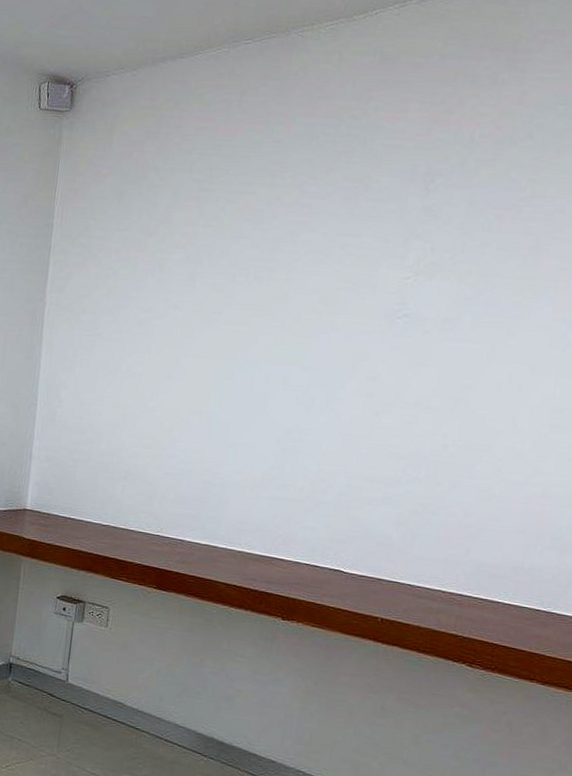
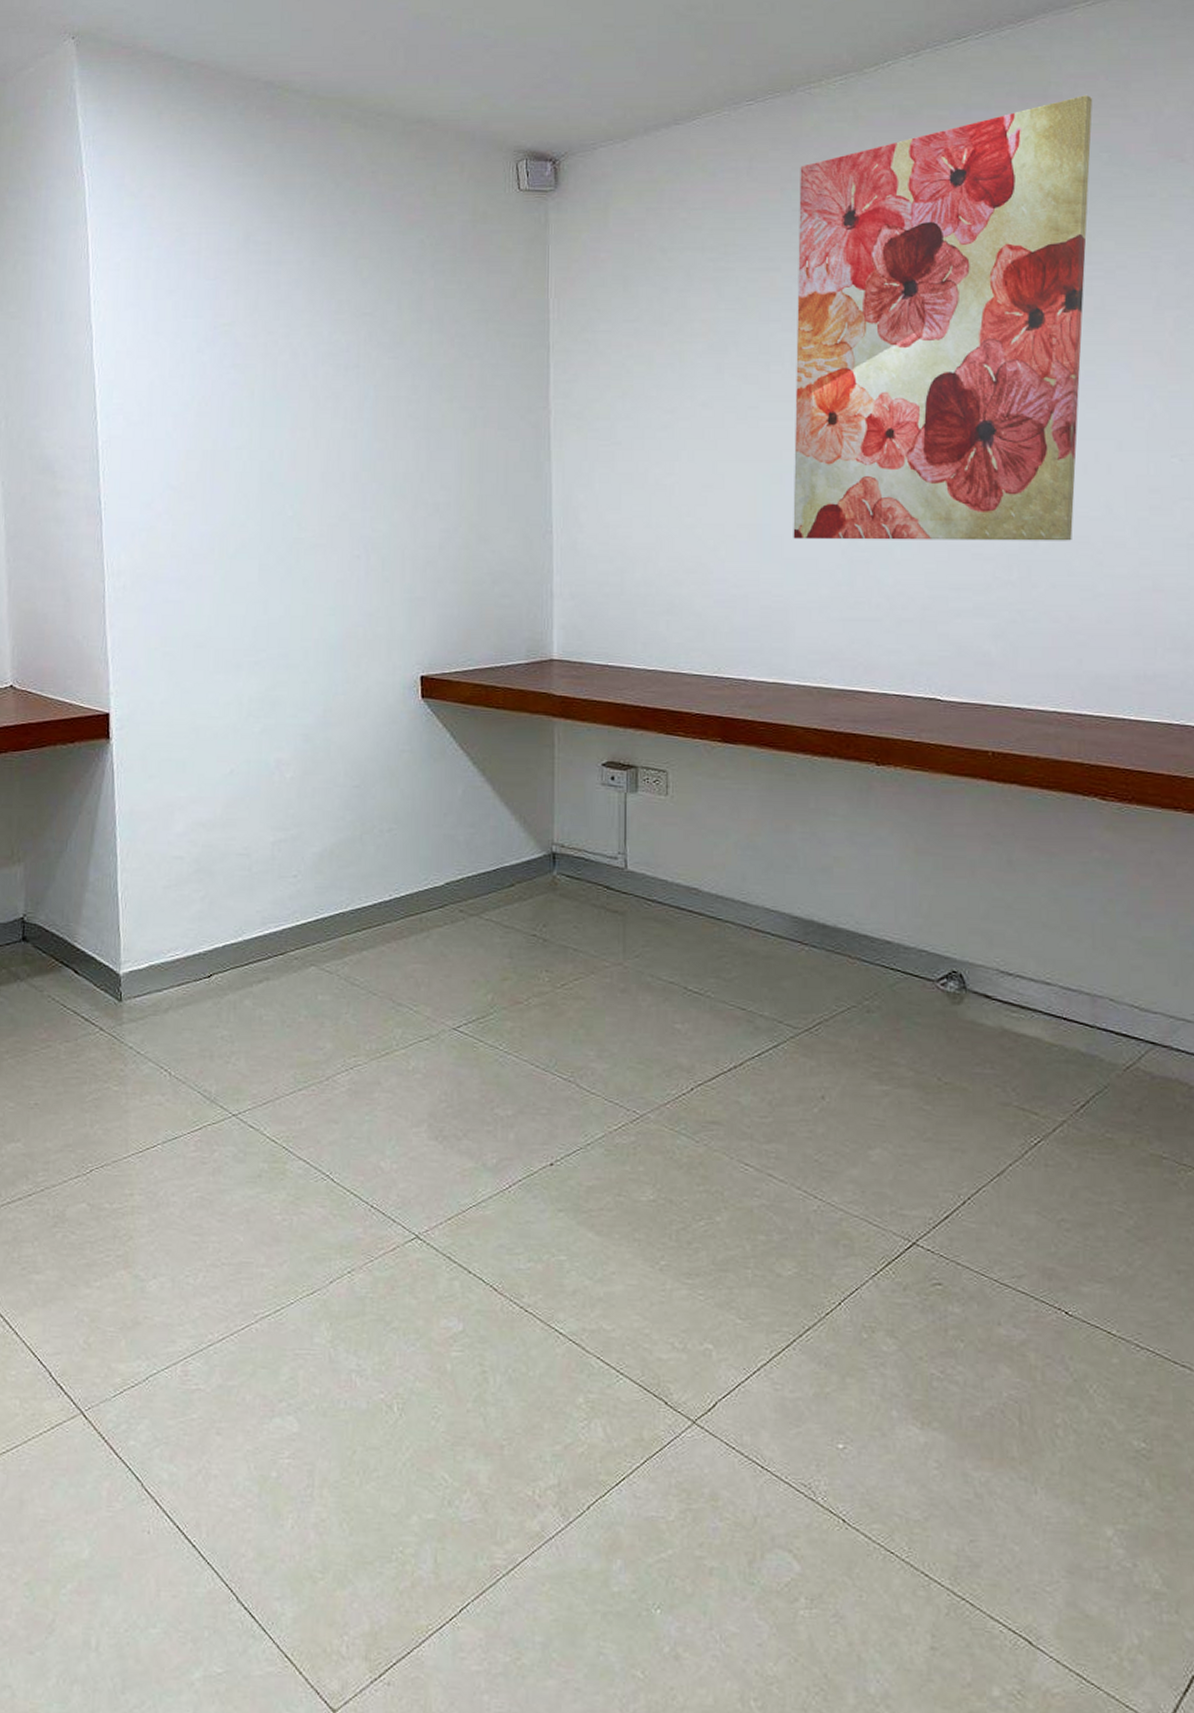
wall art: none [237,51,559,449] -> present [793,95,1093,541]

